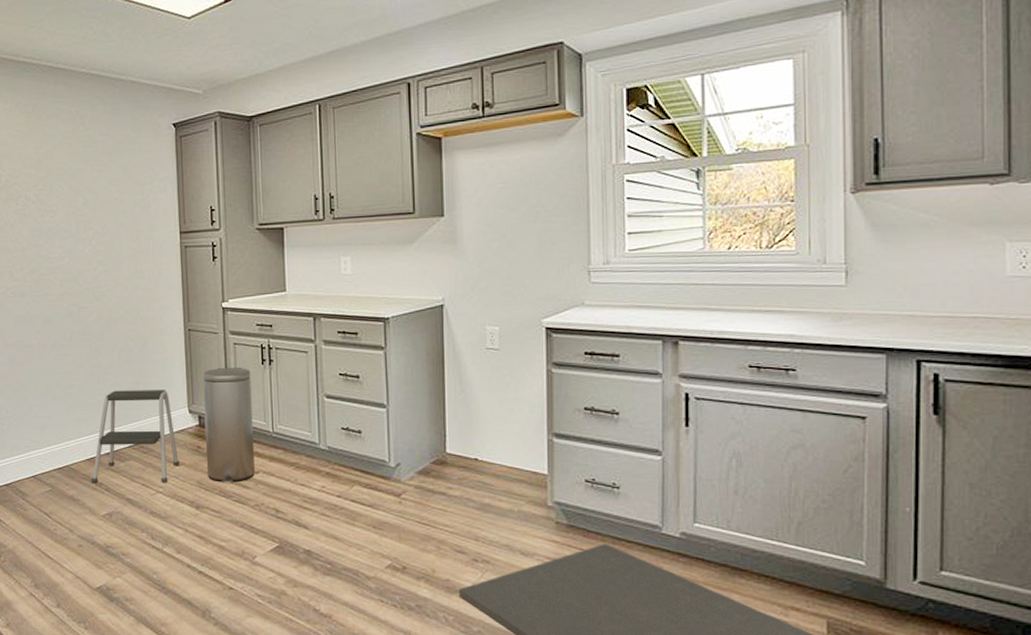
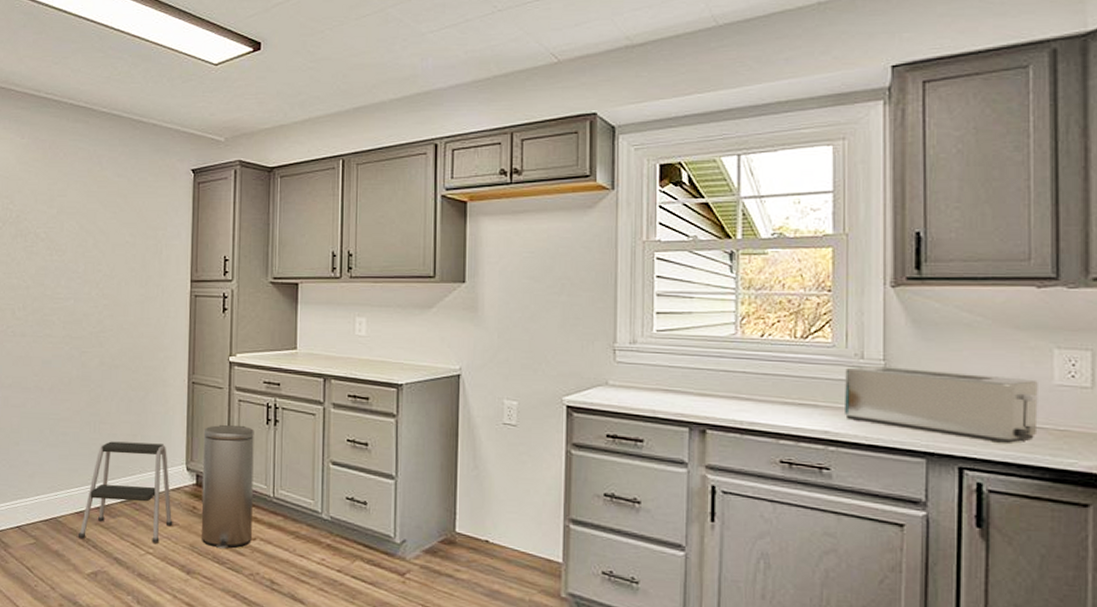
toaster: none [808,269,991,336] -> present [843,365,1038,445]

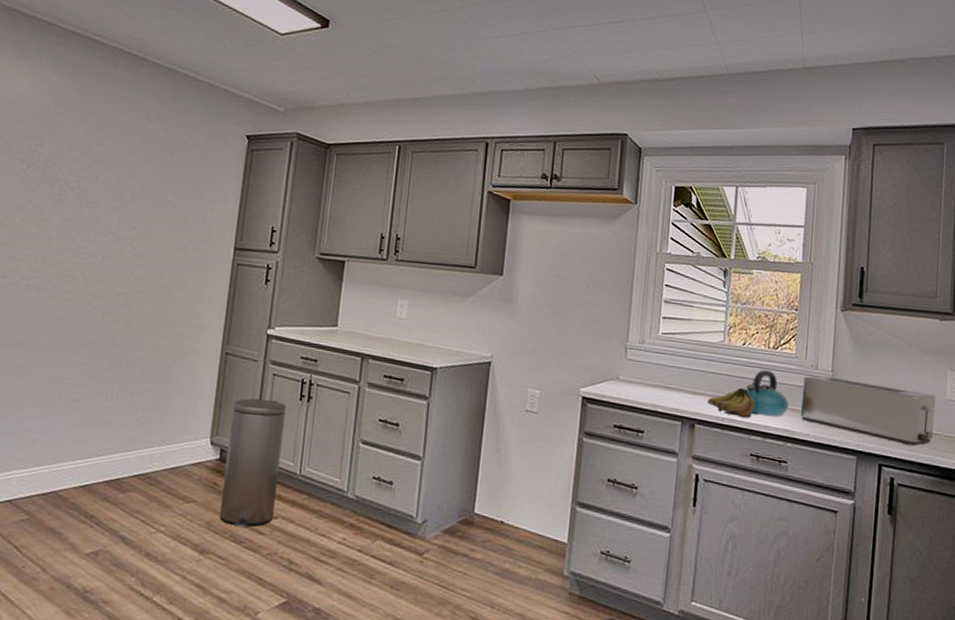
step stool: present [77,441,173,543] -> none [79,410,191,521]
fruit: none [719,385,783,420] -> present [707,387,756,419]
kettle: none [768,364,828,418] -> present [746,370,790,418]

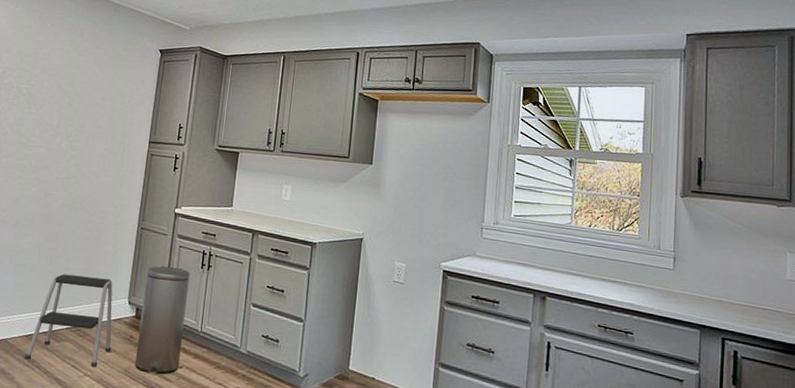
step stool: none [79,410,191,521] -> present [24,274,113,367]
fruit: present [707,387,756,419] -> none [557,264,602,293]
kettle: present [746,370,790,418] -> none [592,249,634,293]
toaster: present [800,375,936,446] -> none [644,255,776,322]

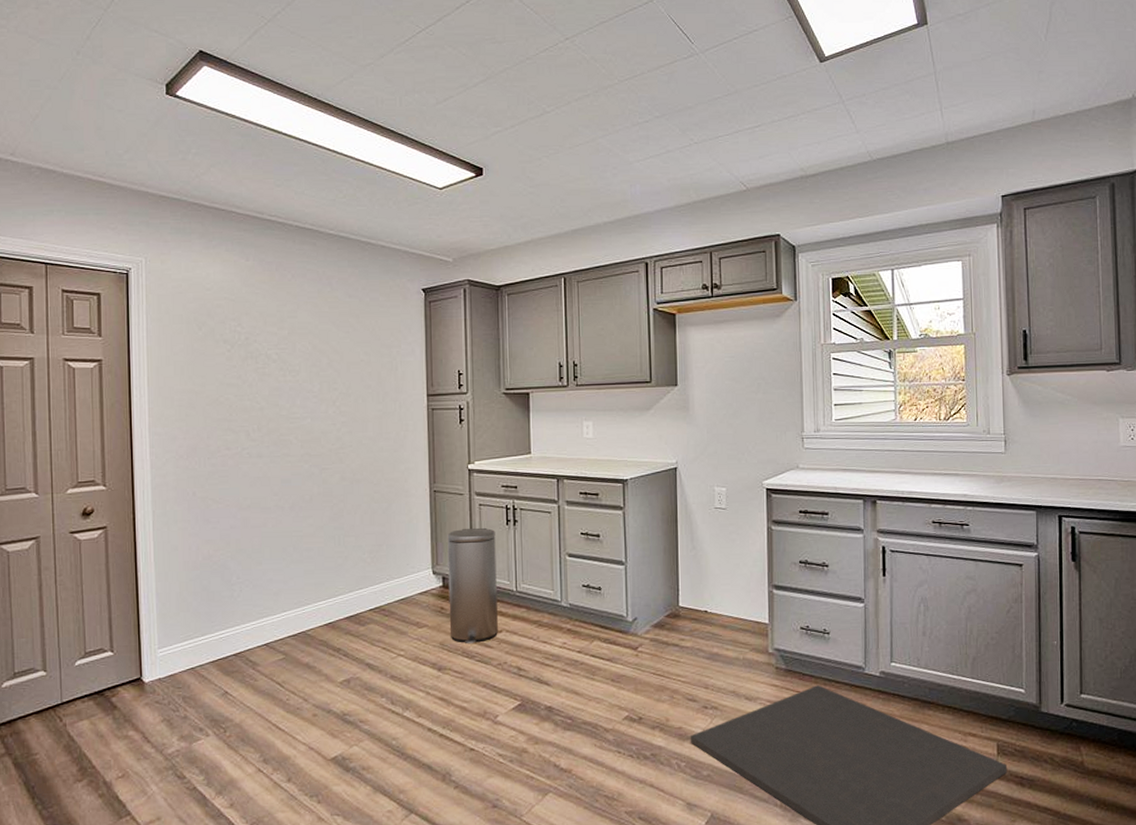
step stool: present [24,274,113,367] -> none [328,551,422,648]

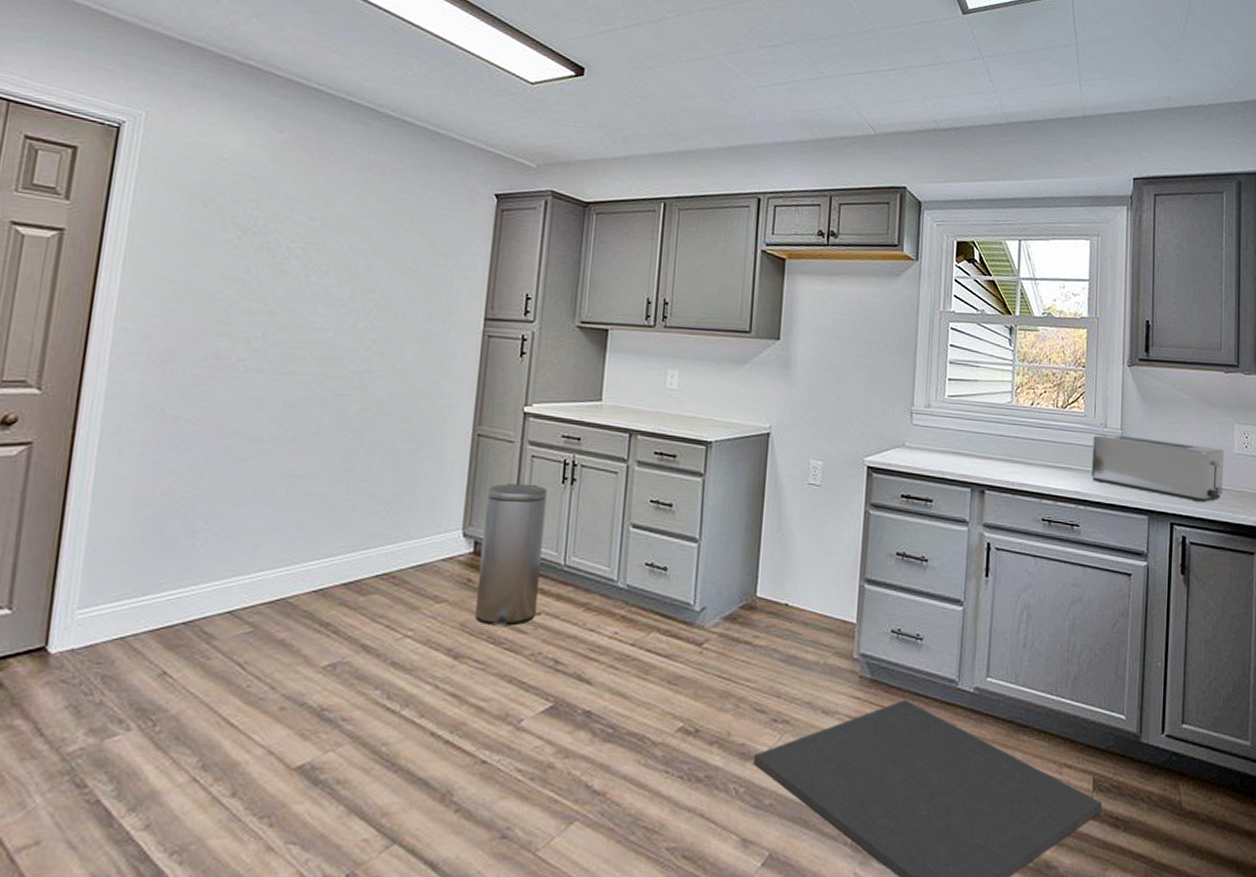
toaster: none [977,438,1110,495] -> present [1091,433,1224,503]

